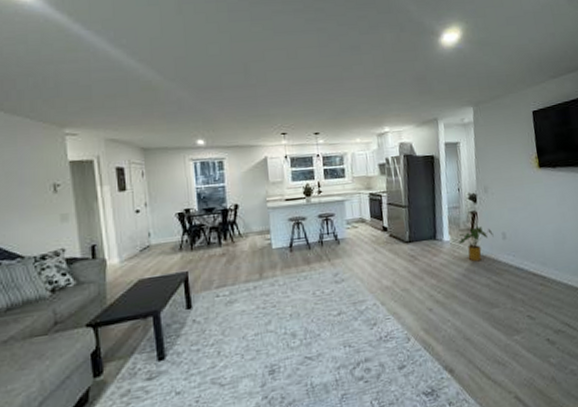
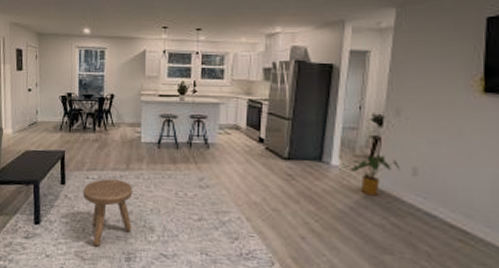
stool: none [214,290,273,367] -> present [83,179,133,246]

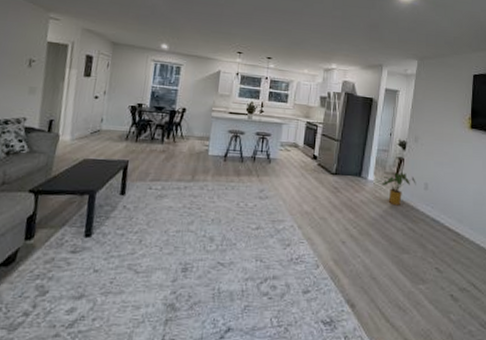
stool: present [83,179,133,246] -> none [143,189,197,257]

